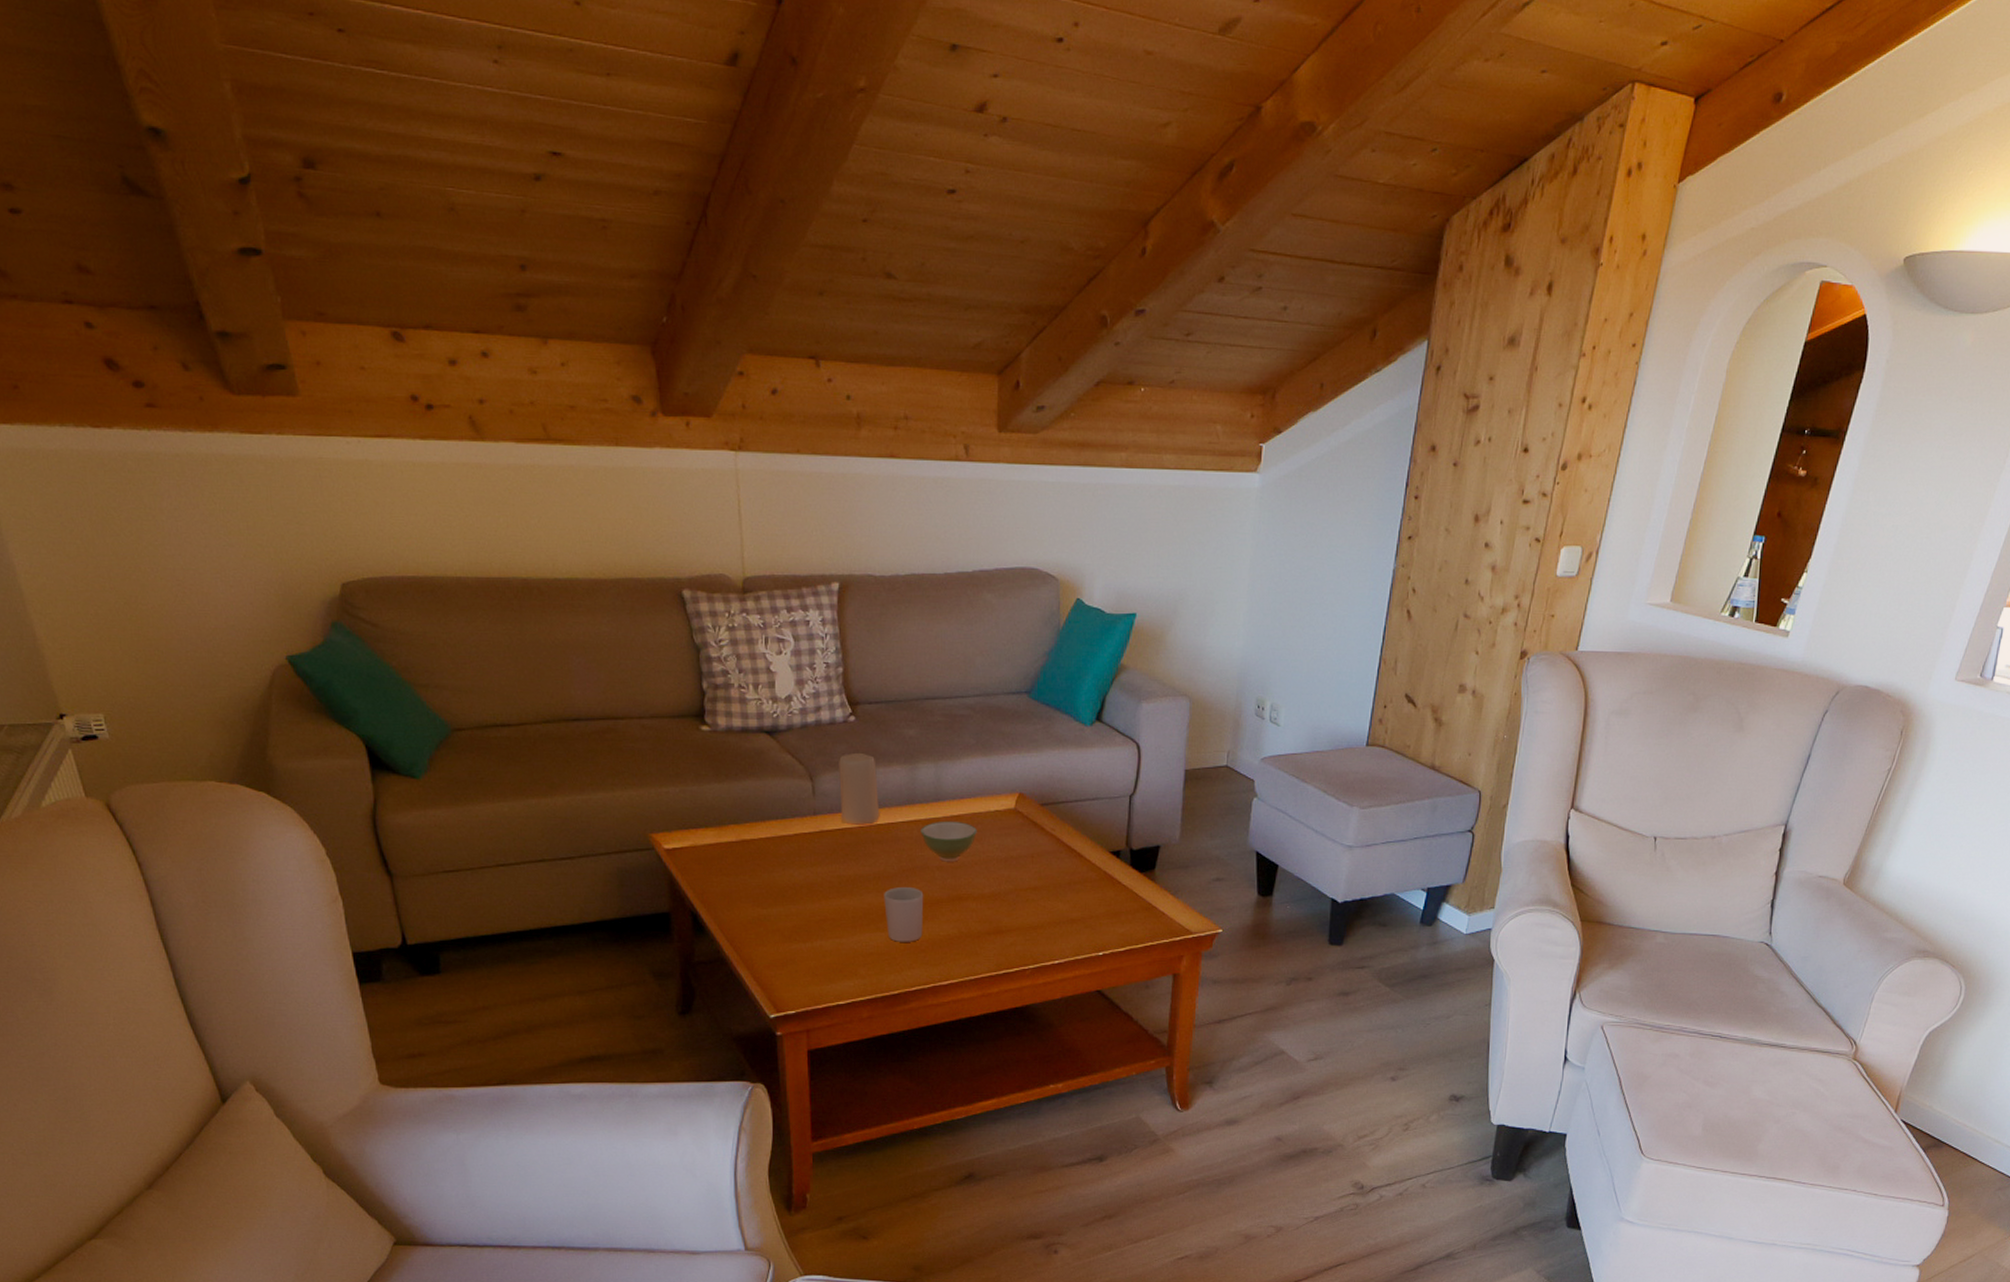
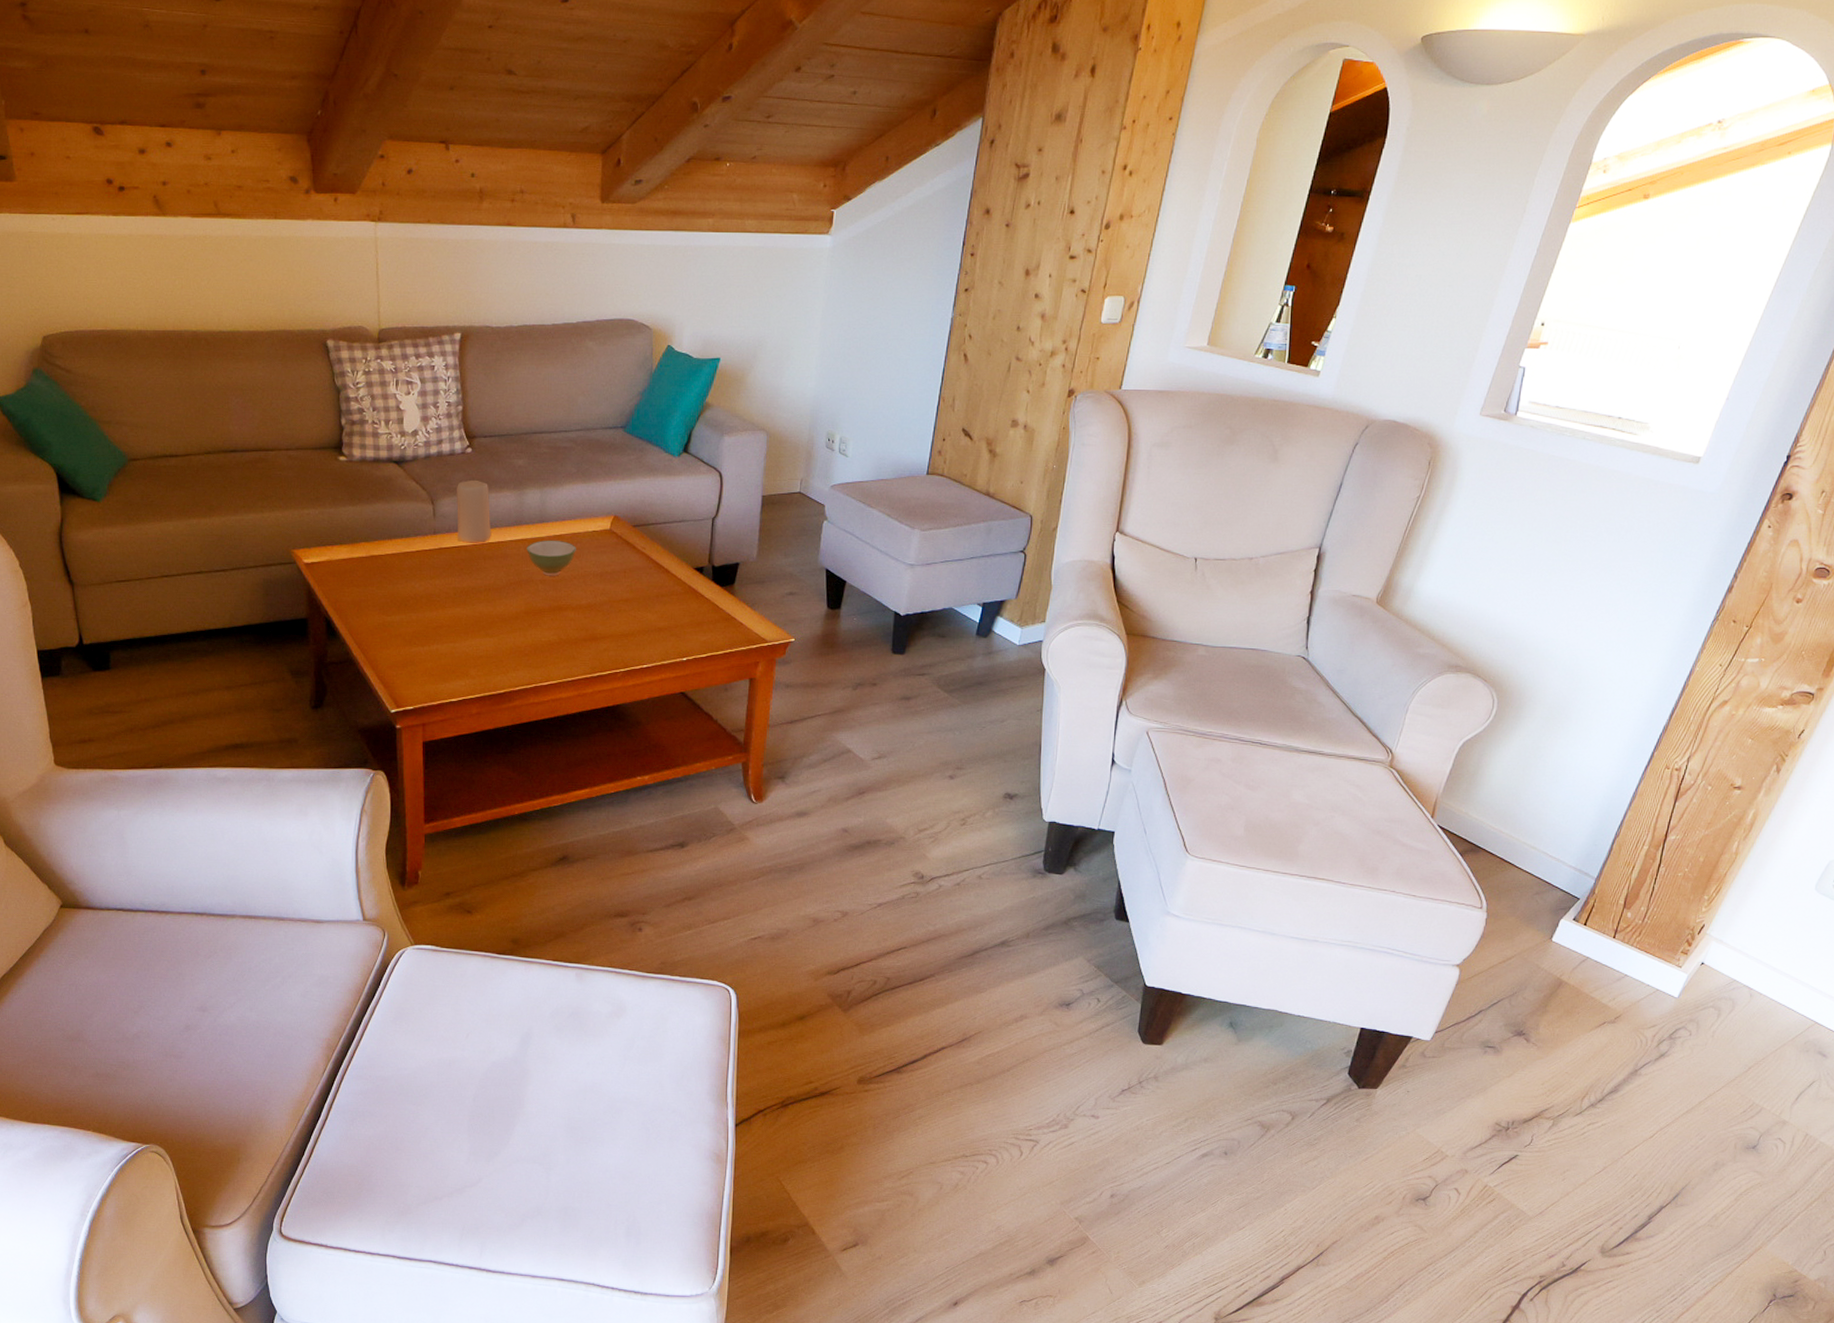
mug: present [884,886,924,942] -> none [493,597,528,647]

